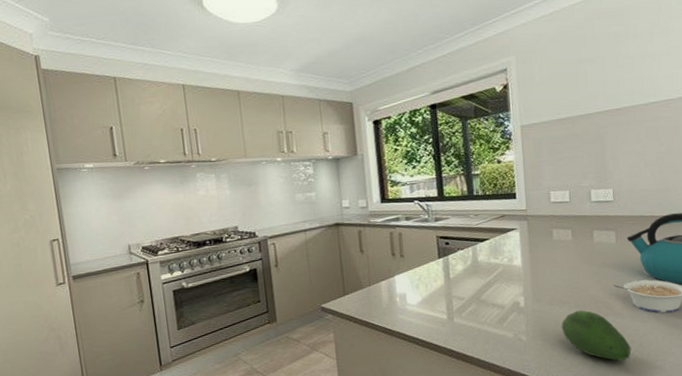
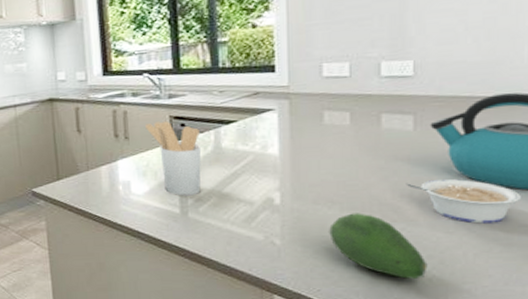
utensil holder: none [417,240,463,304] -> present [145,121,202,196]

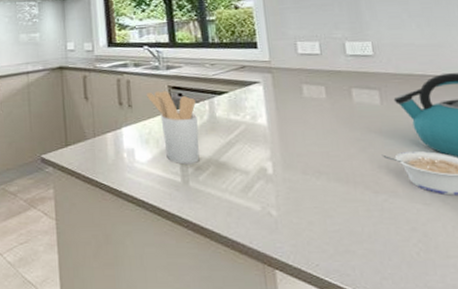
fruit: present [329,213,428,279] -> none [319,183,414,253]

